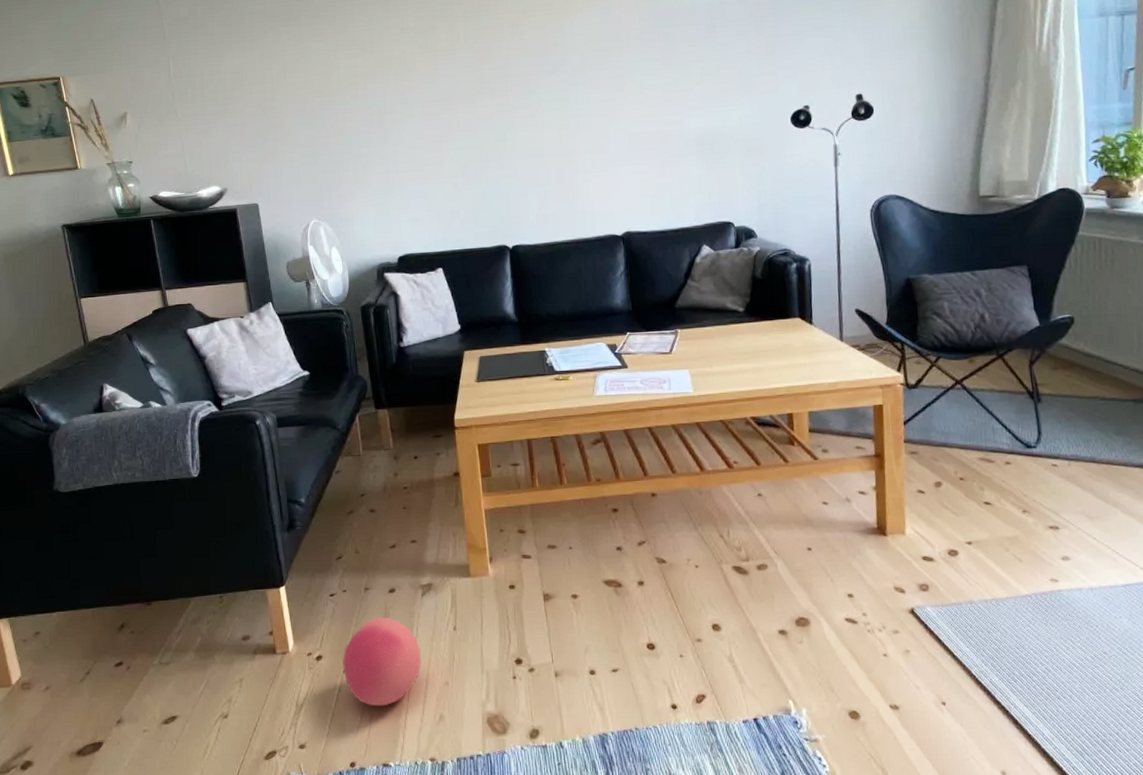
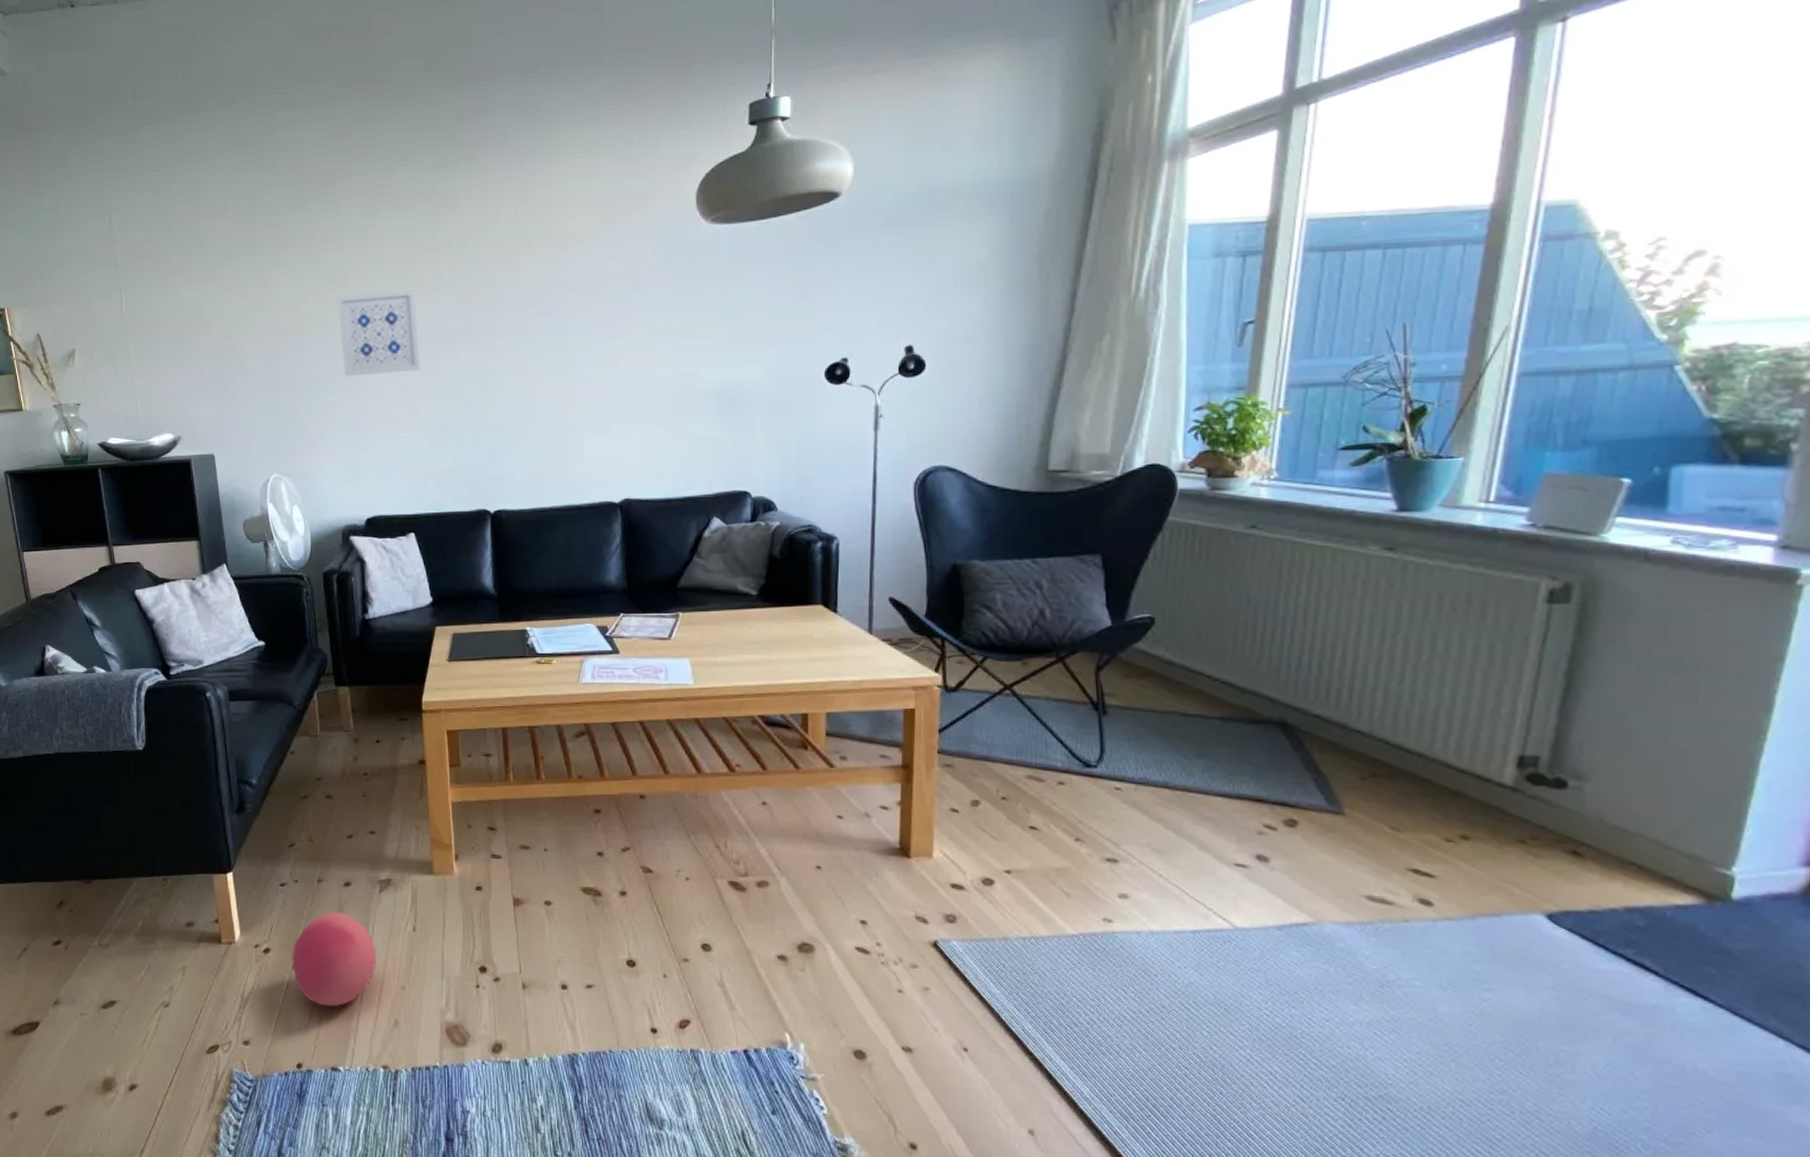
wall art: none [366,54,442,131] -> present [337,290,420,377]

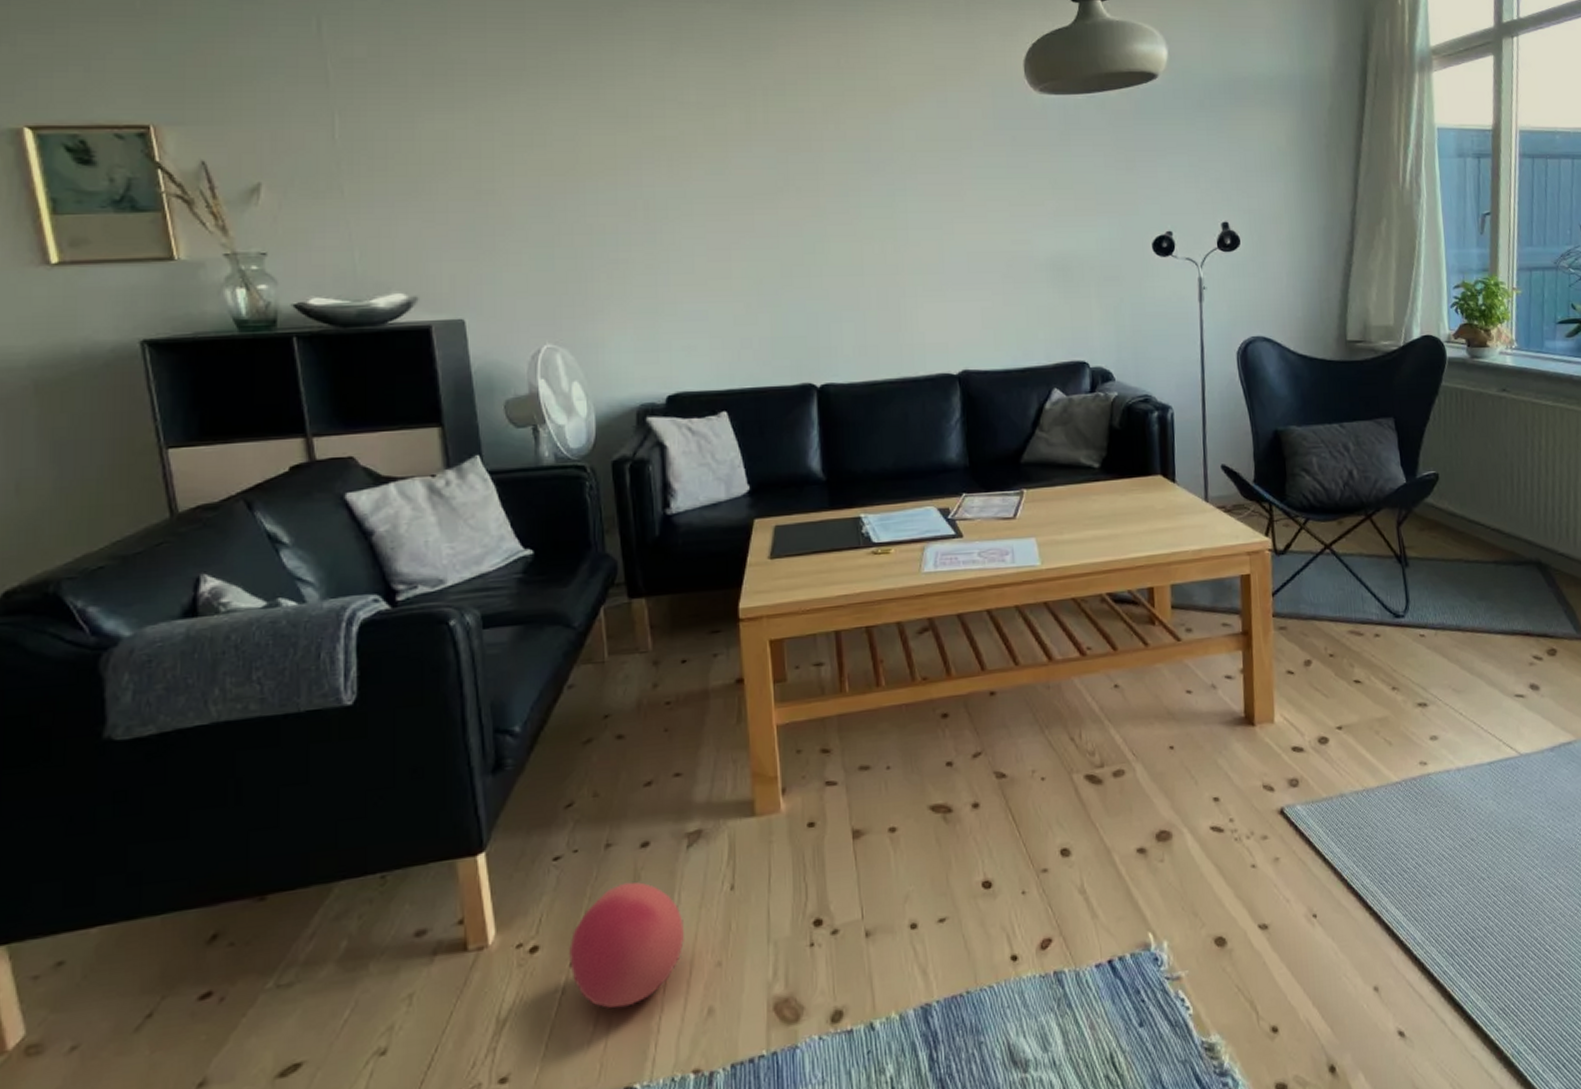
wall art: present [337,290,420,377] -> none [629,137,732,231]

